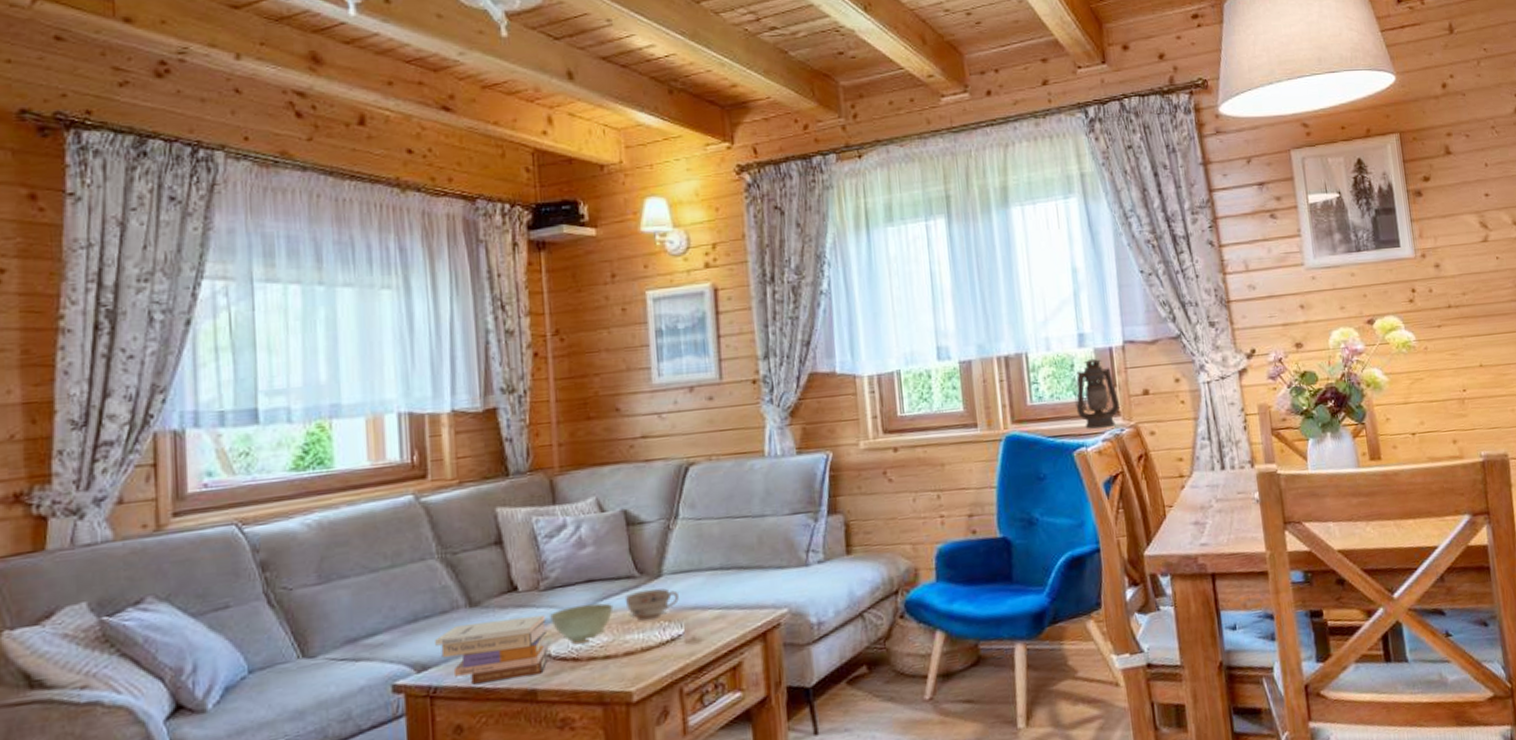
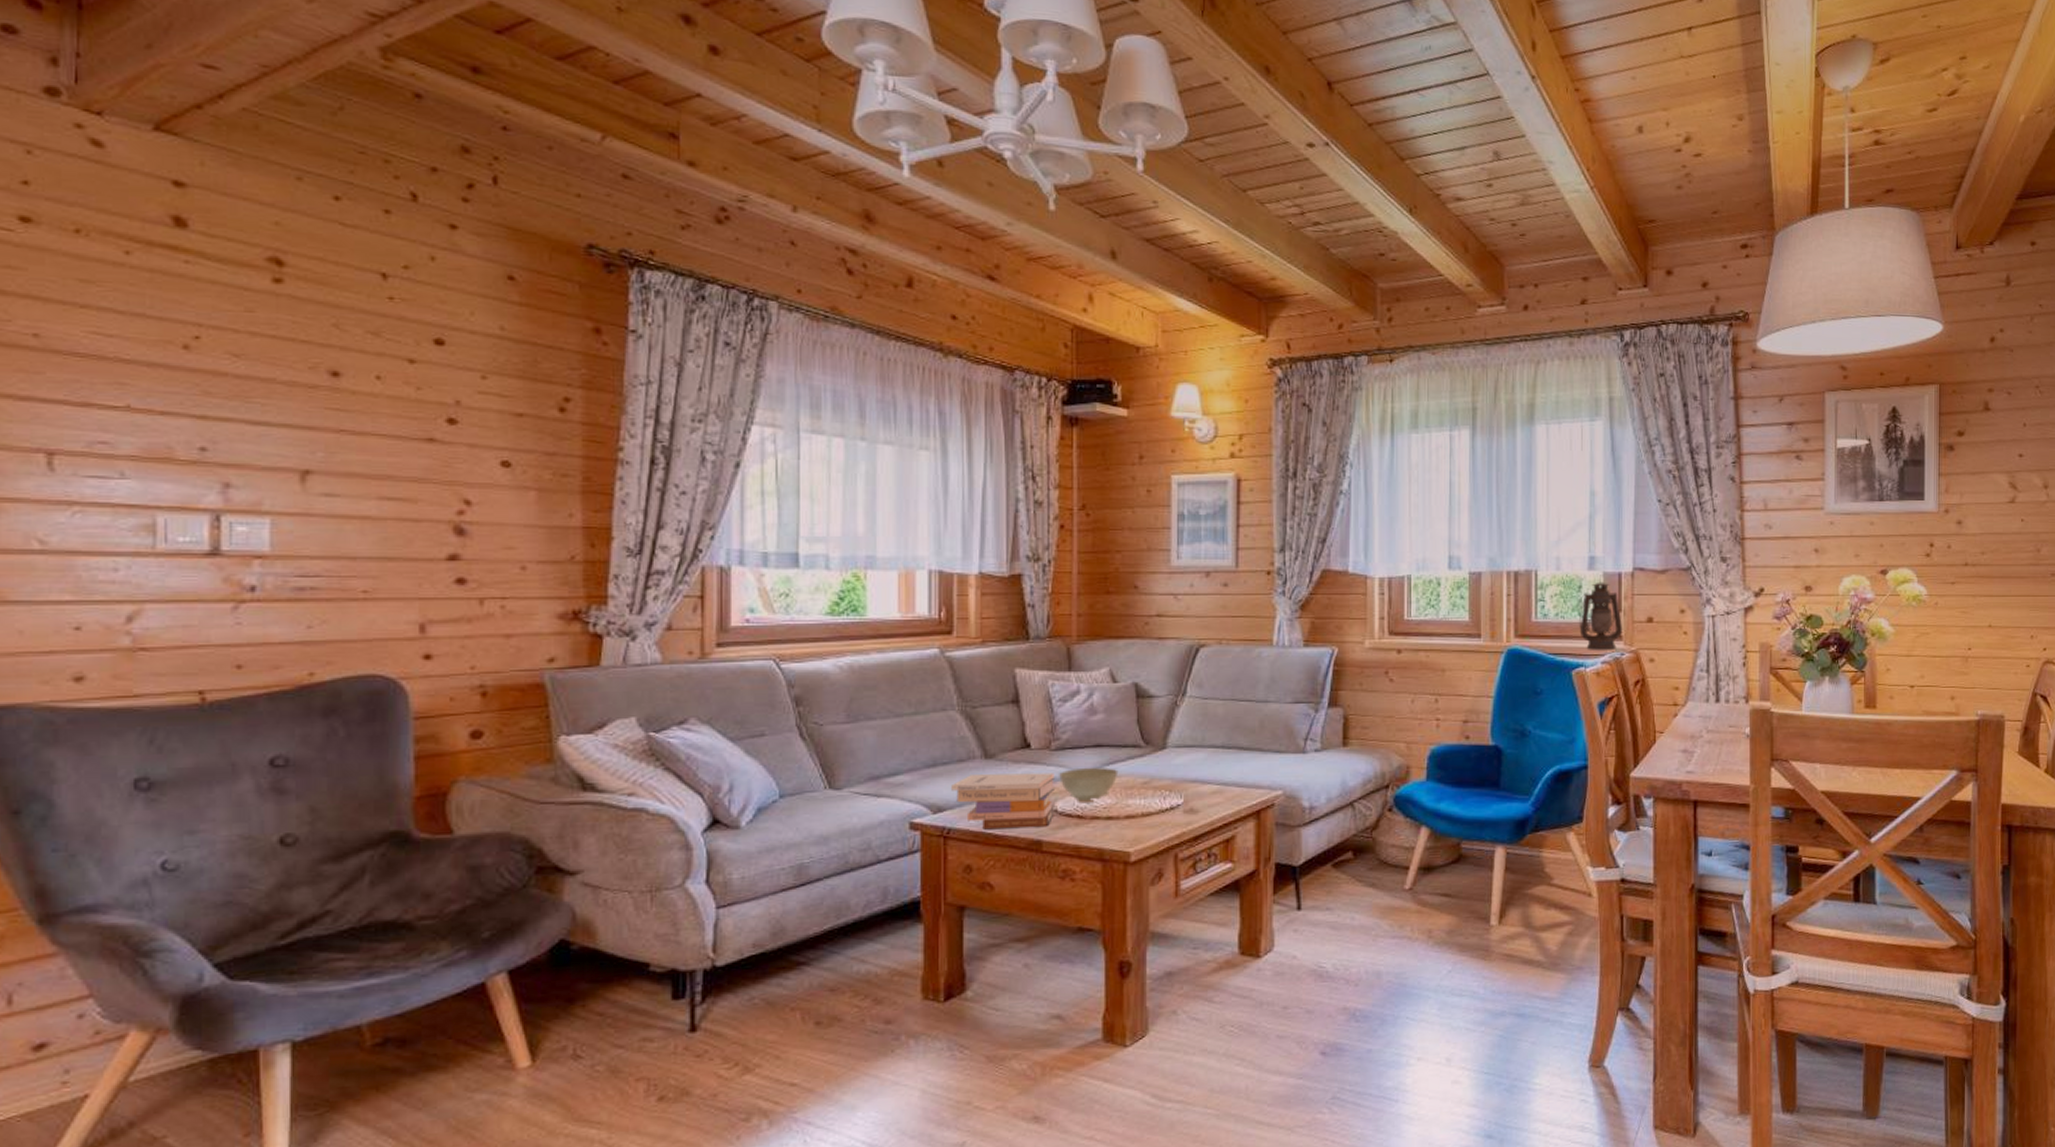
teacup: present [624,588,679,622] -> none [1130,759,1180,789]

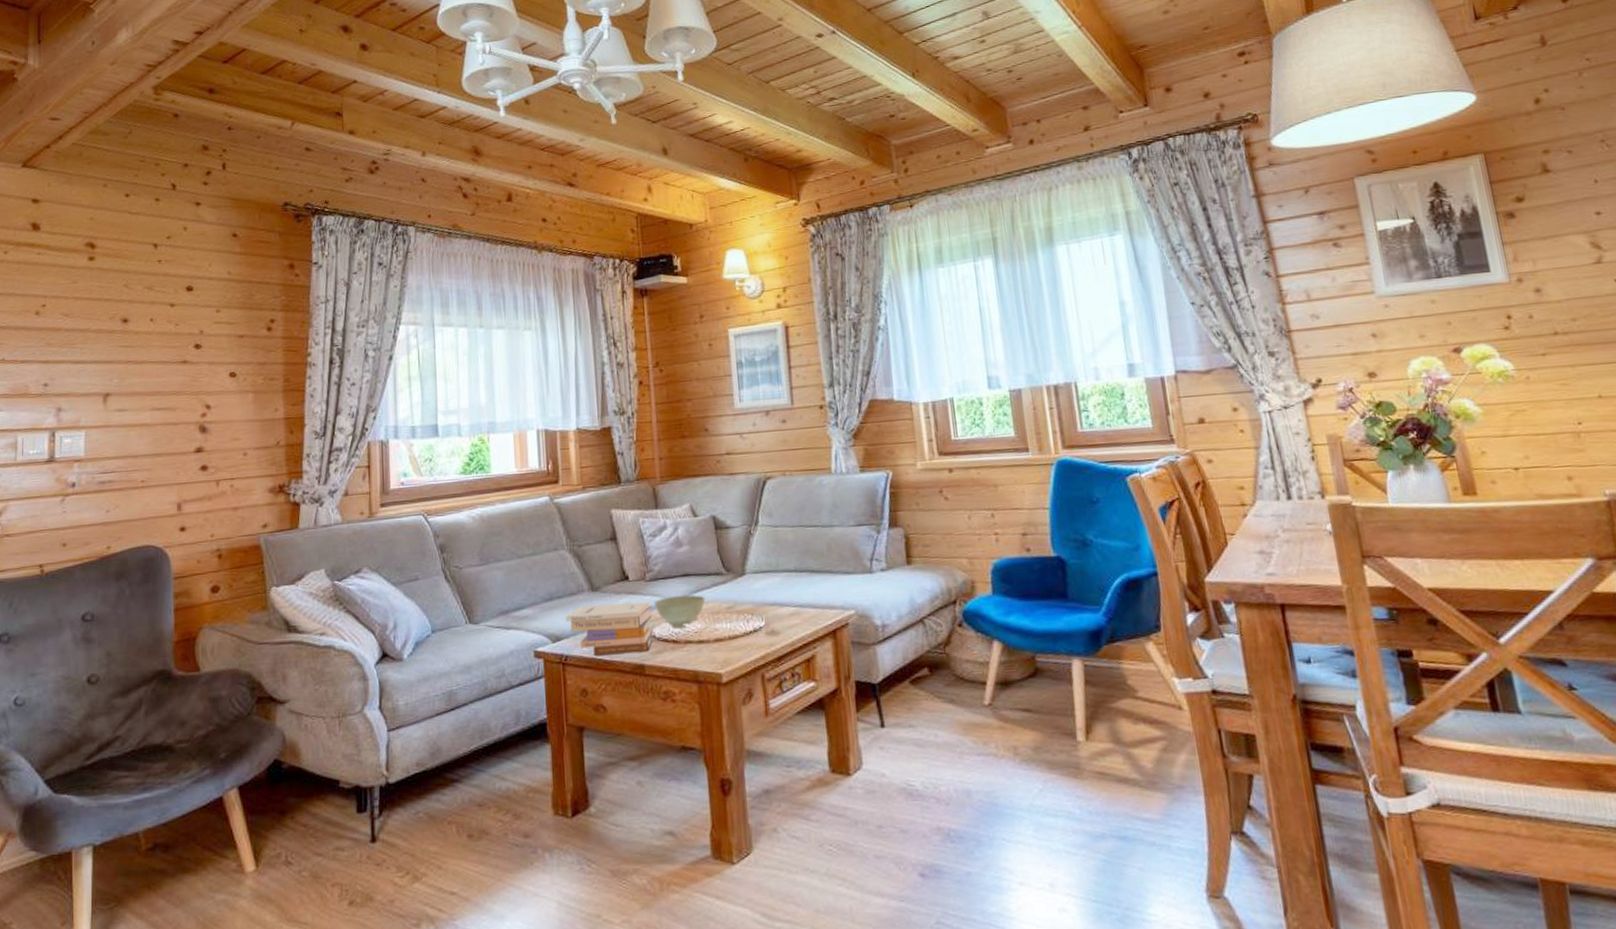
lantern: present [1578,582,1622,651] -> none [1126,387,1174,457]

